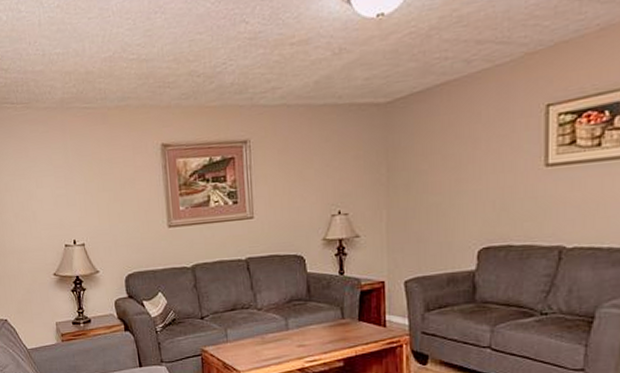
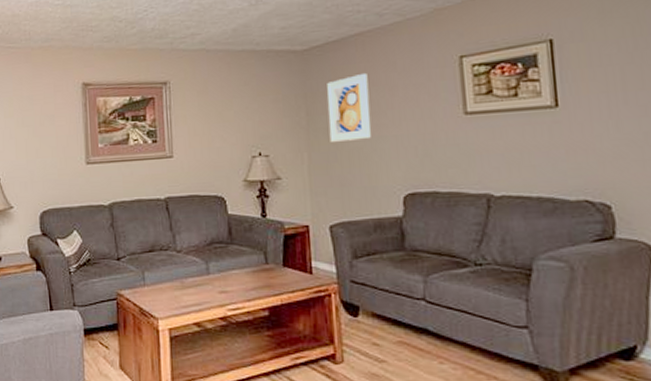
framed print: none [408,126,451,200] -> present [327,74,371,143]

